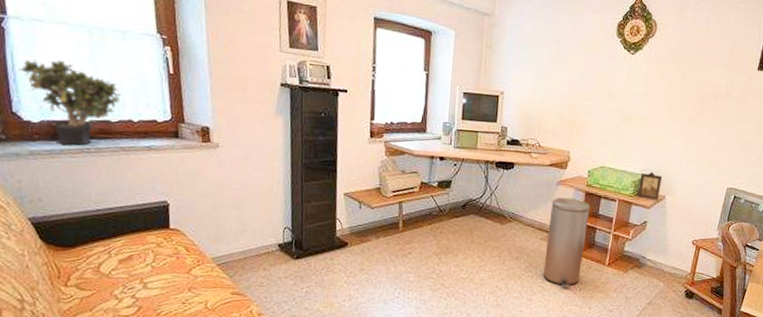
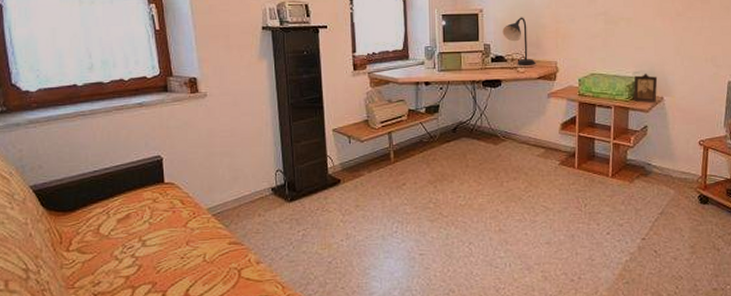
potted plant: present [18,59,121,146] -> none [15,29,111,111]
desk lamp: none [520,103,549,153] -> present [502,17,536,67]
pedal bin: present [543,197,591,287] -> none [544,109,586,204]

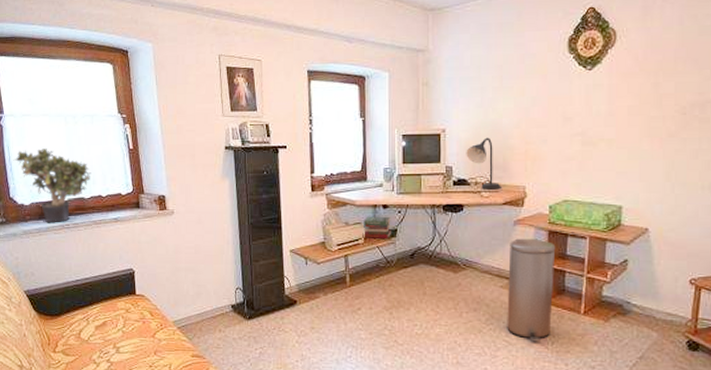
potted plant: none [15,29,111,111] -> present [13,147,92,223]
books: none [405,93,434,116] -> present [362,216,391,240]
pedal bin: none [544,109,586,204] -> present [507,238,556,341]
photo frame: present [633,73,658,102] -> none [612,200,642,234]

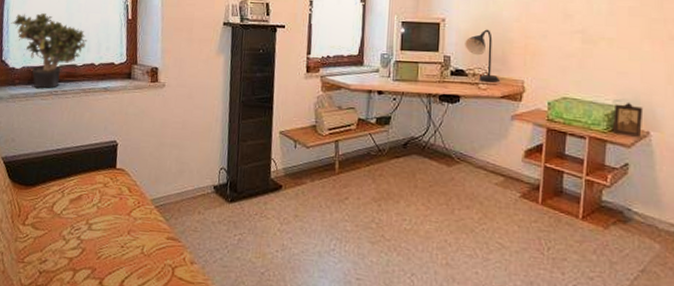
books: present [362,216,391,240] -> none [355,101,386,127]
pedal bin: present [507,238,556,341] -> none [501,134,554,245]
photo frame: none [612,200,642,234] -> present [612,102,644,137]

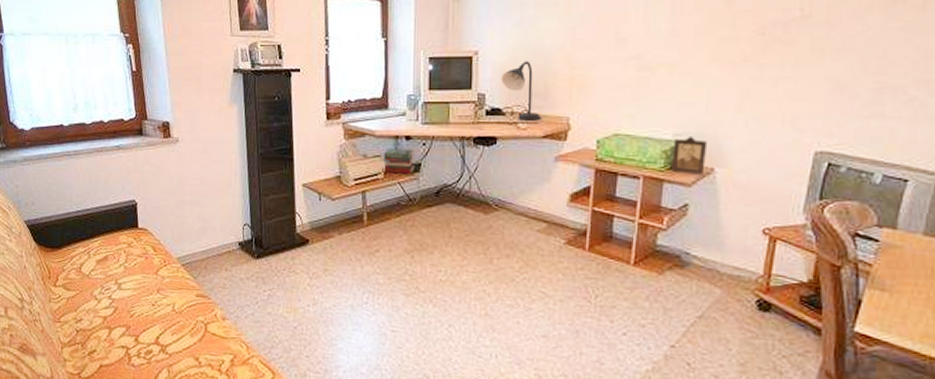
potted plant: present [11,12,87,89] -> none [13,69,93,150]
books: none [355,101,386,127] -> present [382,148,415,175]

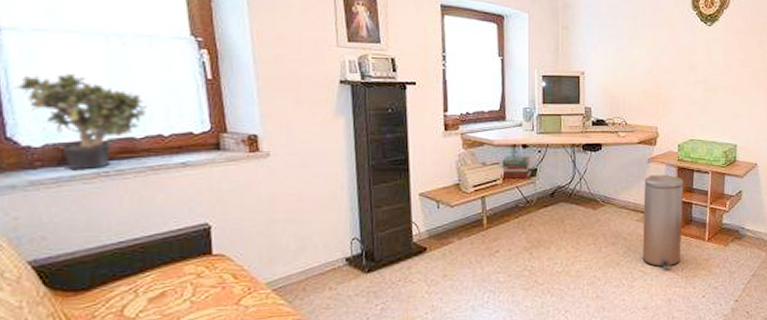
potted plant: none [13,69,93,150] -> present [14,73,148,171]
desk lamp: present [501,61,541,122] -> none [604,81,636,131]
pedal bin: none [543,177,603,293] -> present [642,174,684,269]
photo frame: present [670,135,708,174] -> none [729,140,752,168]

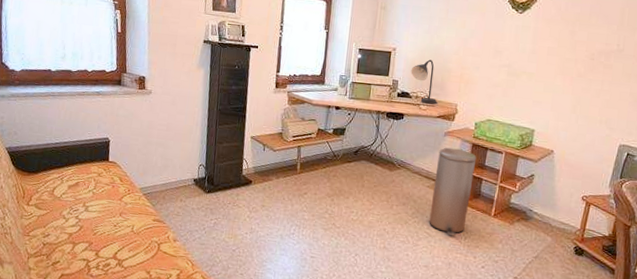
potted plant: present [14,73,148,171] -> none [9,21,81,91]
books: present [501,156,531,179] -> none [315,114,342,137]
desk lamp: none [604,81,636,131] -> present [411,59,437,105]

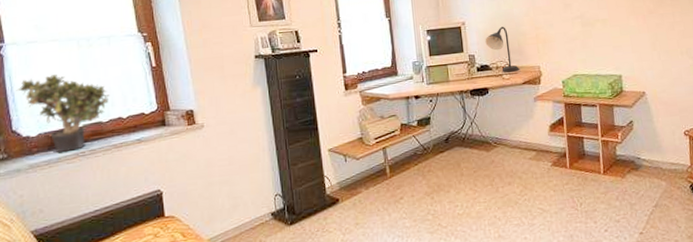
potted plant: none [9,21,81,91] -> present [16,73,110,153]
pedal bin: present [429,147,477,235] -> none [532,111,578,205]

